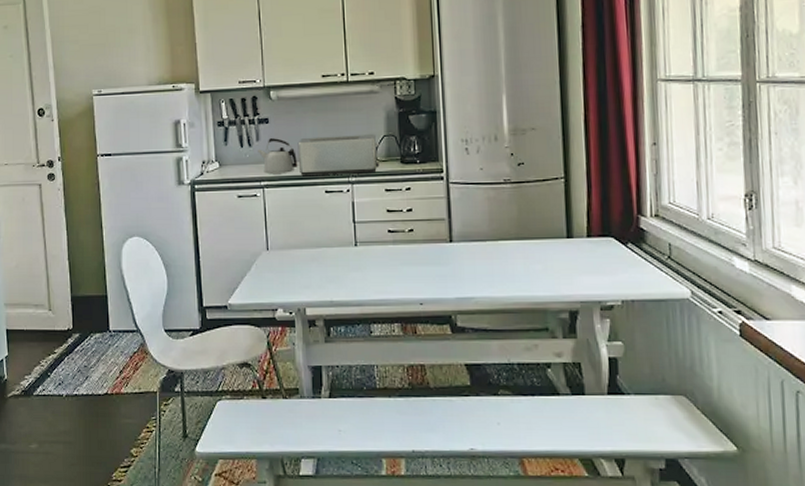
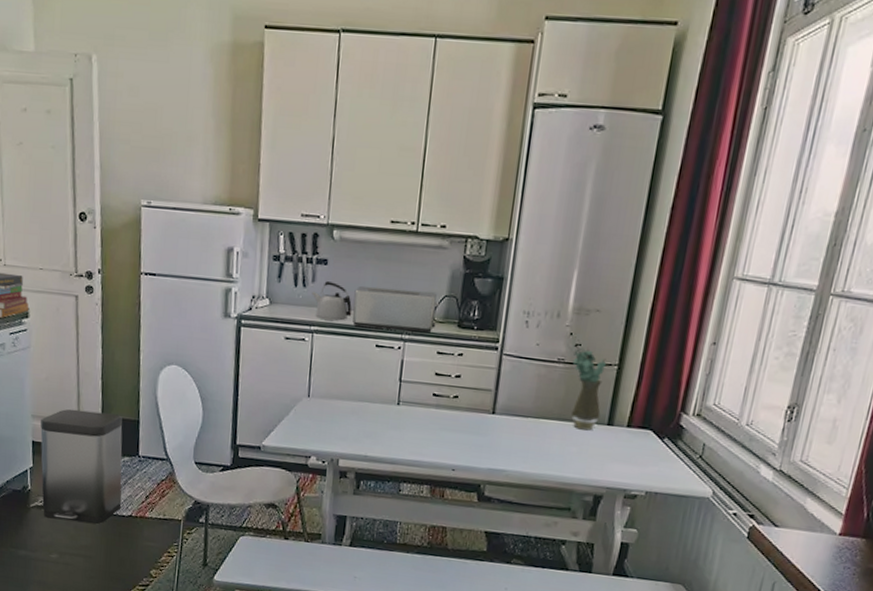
pedal bin: none [13,292,97,407] -> present [40,409,123,524]
vase: none [518,164,558,246] -> present [570,345,607,431]

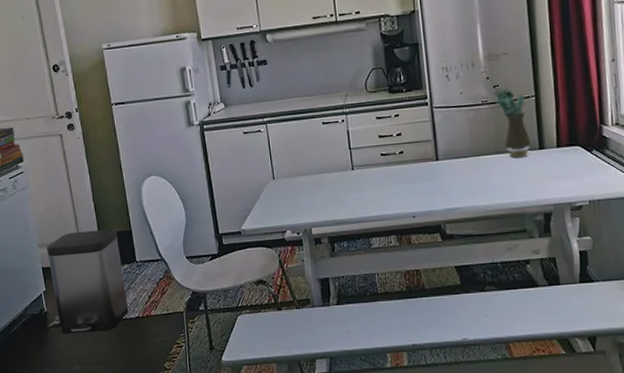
kettle: present [312,281,352,322] -> none [258,77,296,111]
toaster: present [352,285,440,334] -> none [294,68,370,111]

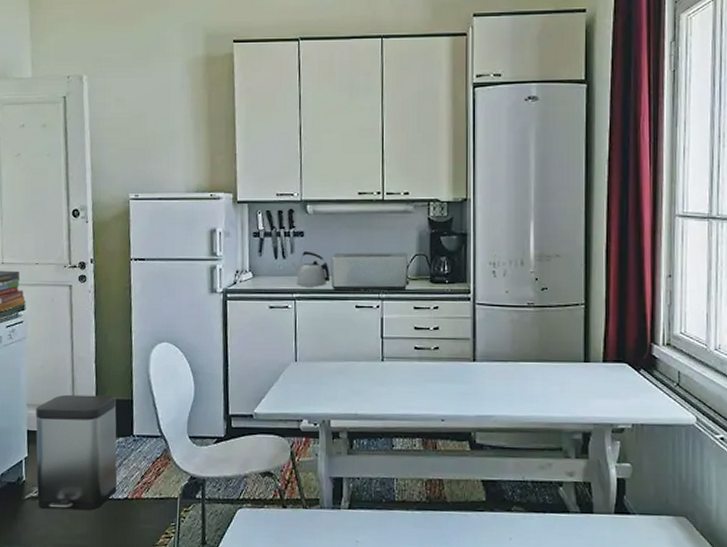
kettle: none [258,77,296,111] -> present [291,252,331,288]
toaster: none [294,68,370,111] -> present [331,252,411,291]
vase: present [493,87,531,159] -> none [542,289,576,369]

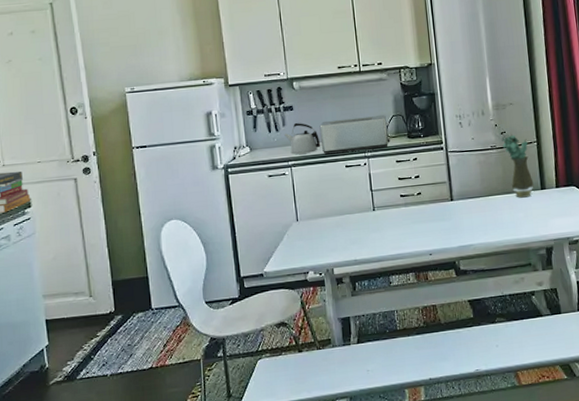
pedal bin: present [35,394,118,510] -> none [52,275,141,391]
vase: none [542,289,576,369] -> present [501,133,534,198]

